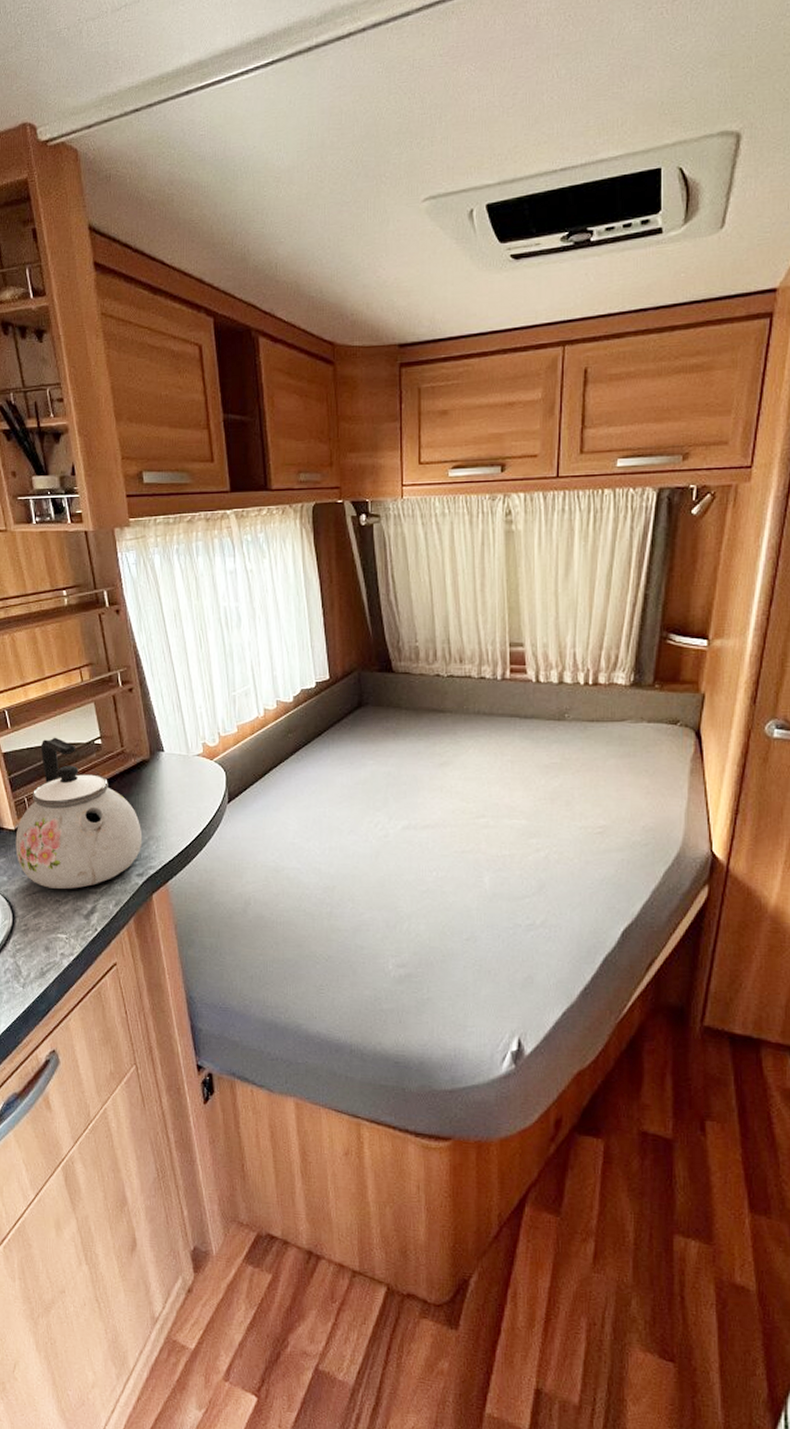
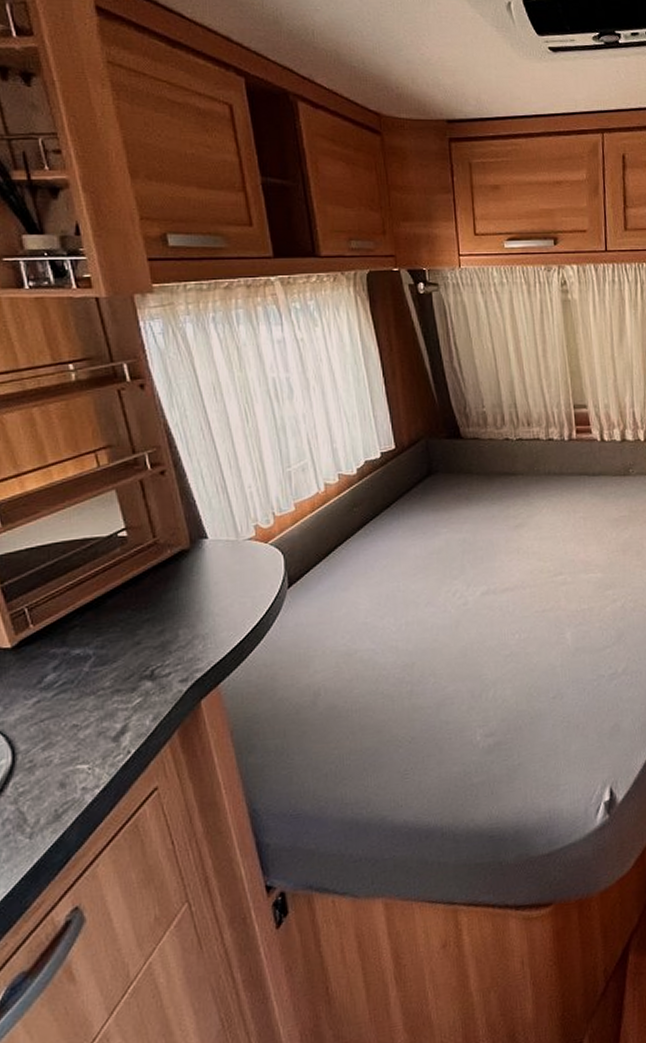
kettle: present [15,737,143,889] -> none [13,533,185,712]

